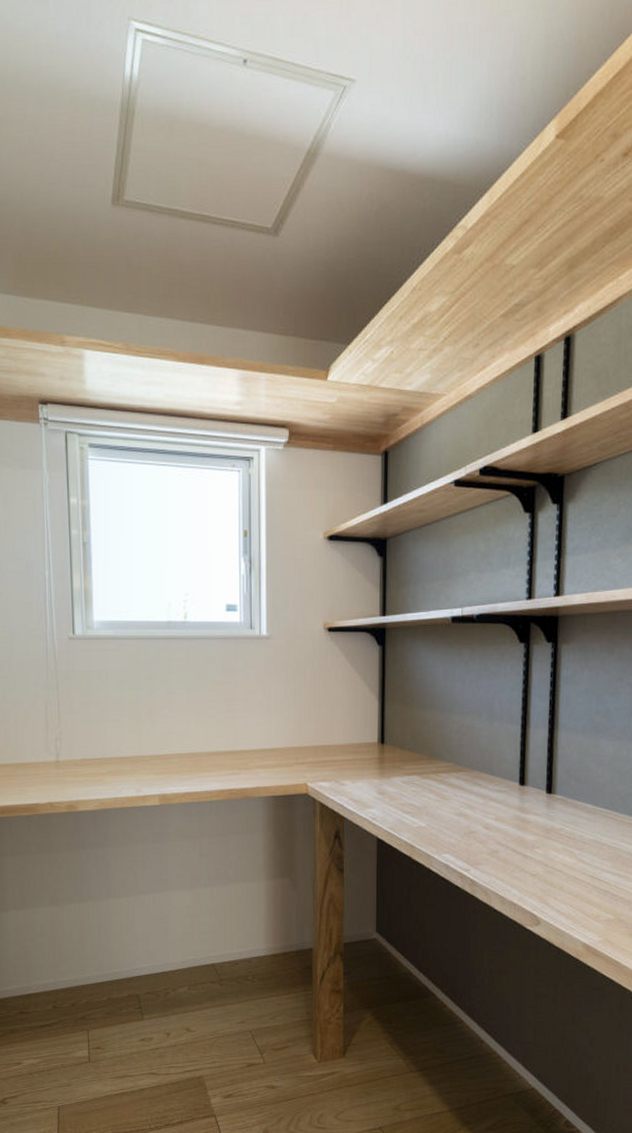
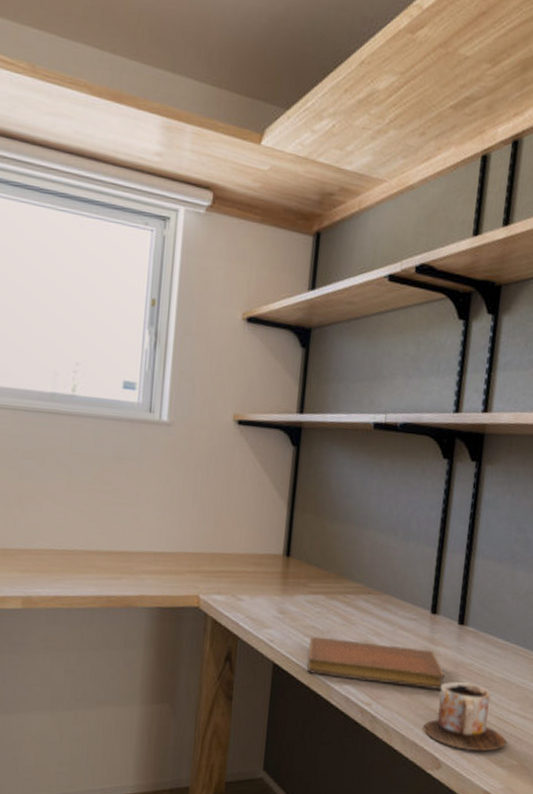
notebook: none [407,813,536,853] -> present [307,636,444,689]
mug: none [520,846,602,908] -> present [423,682,507,752]

